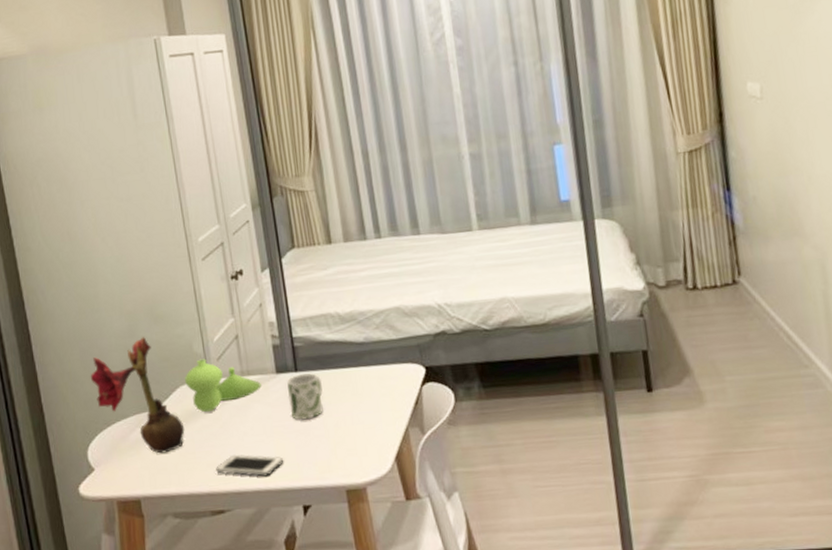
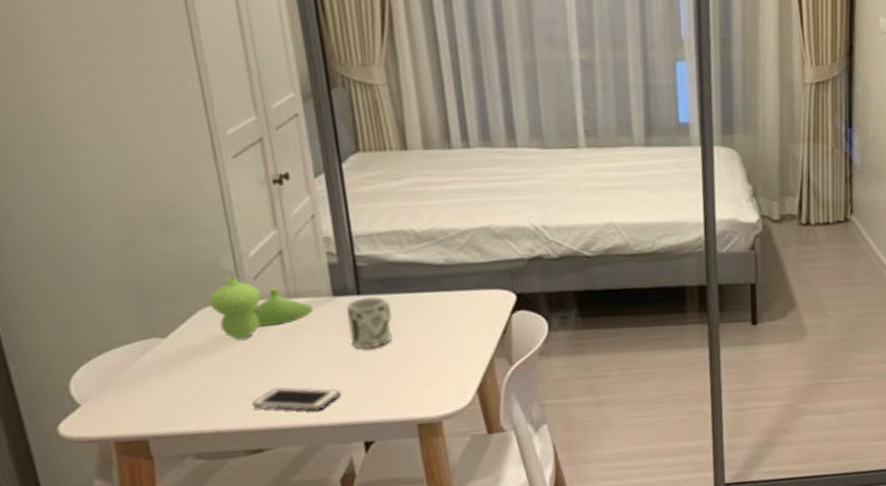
flower: present [90,337,185,454] -> none [70,247,210,387]

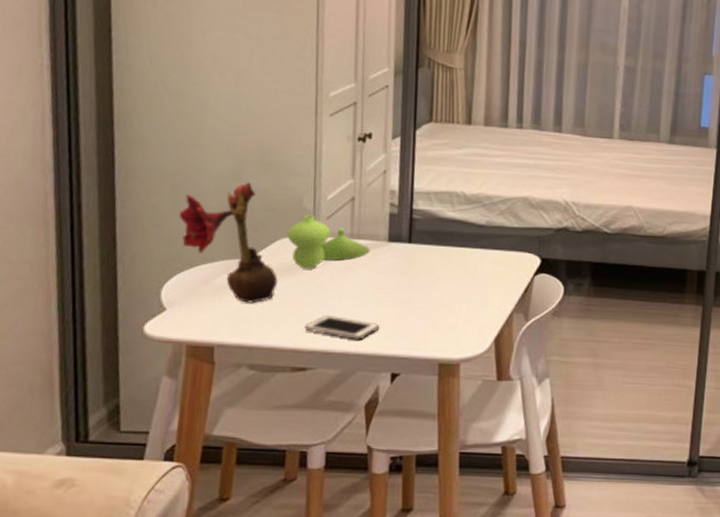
flower: none [70,247,210,387] -> present [178,182,278,303]
mug: present [347,297,392,350] -> none [396,245,434,291]

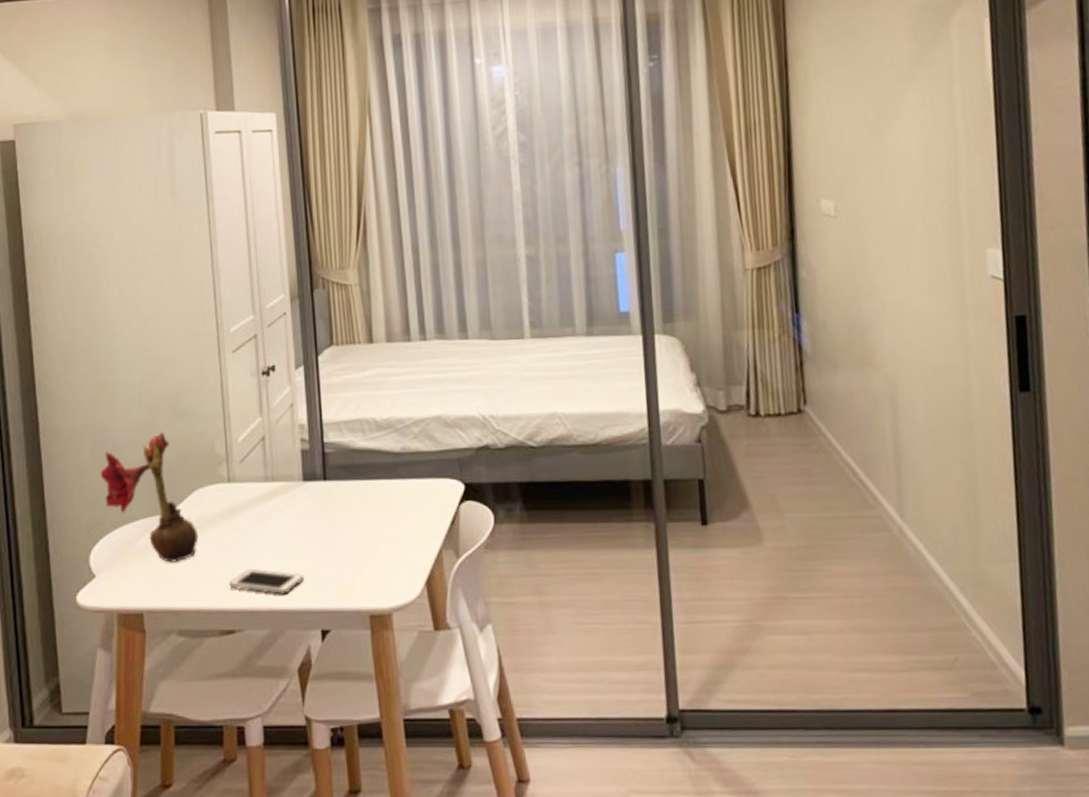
vase: present [287,215,370,269] -> none [203,460,286,520]

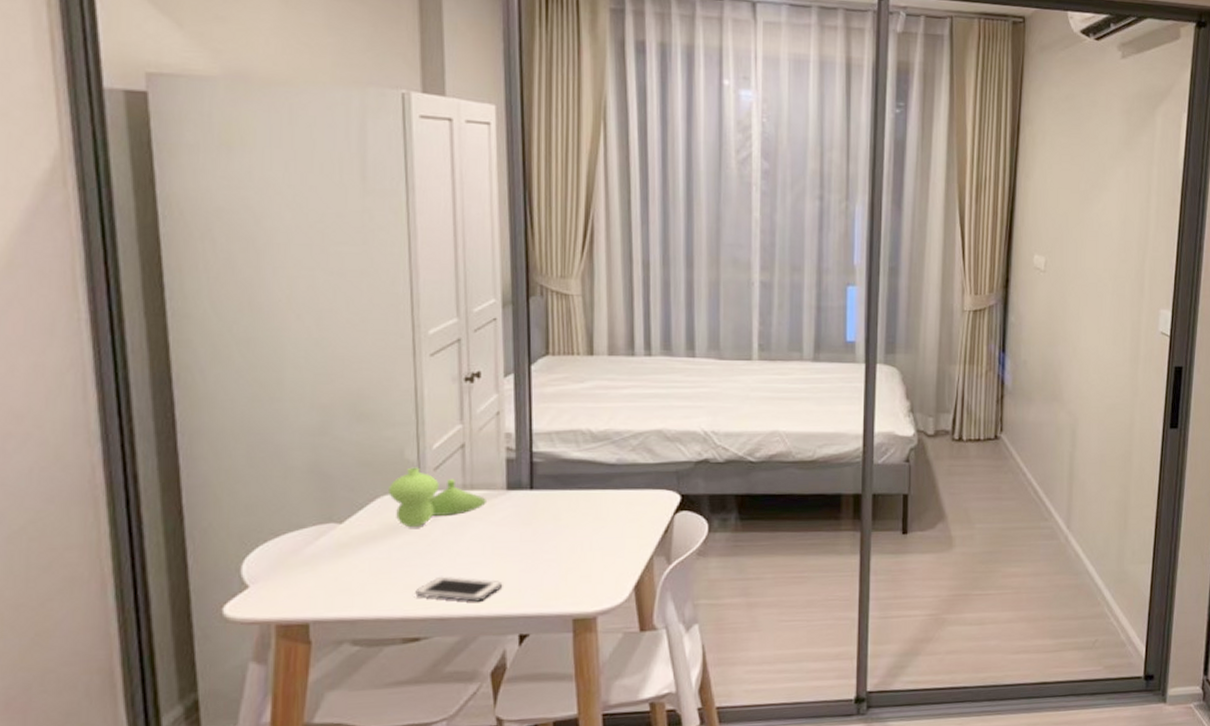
flower: present [100,432,199,563] -> none [257,436,381,572]
vase: none [203,460,286,520] -> present [389,467,486,528]

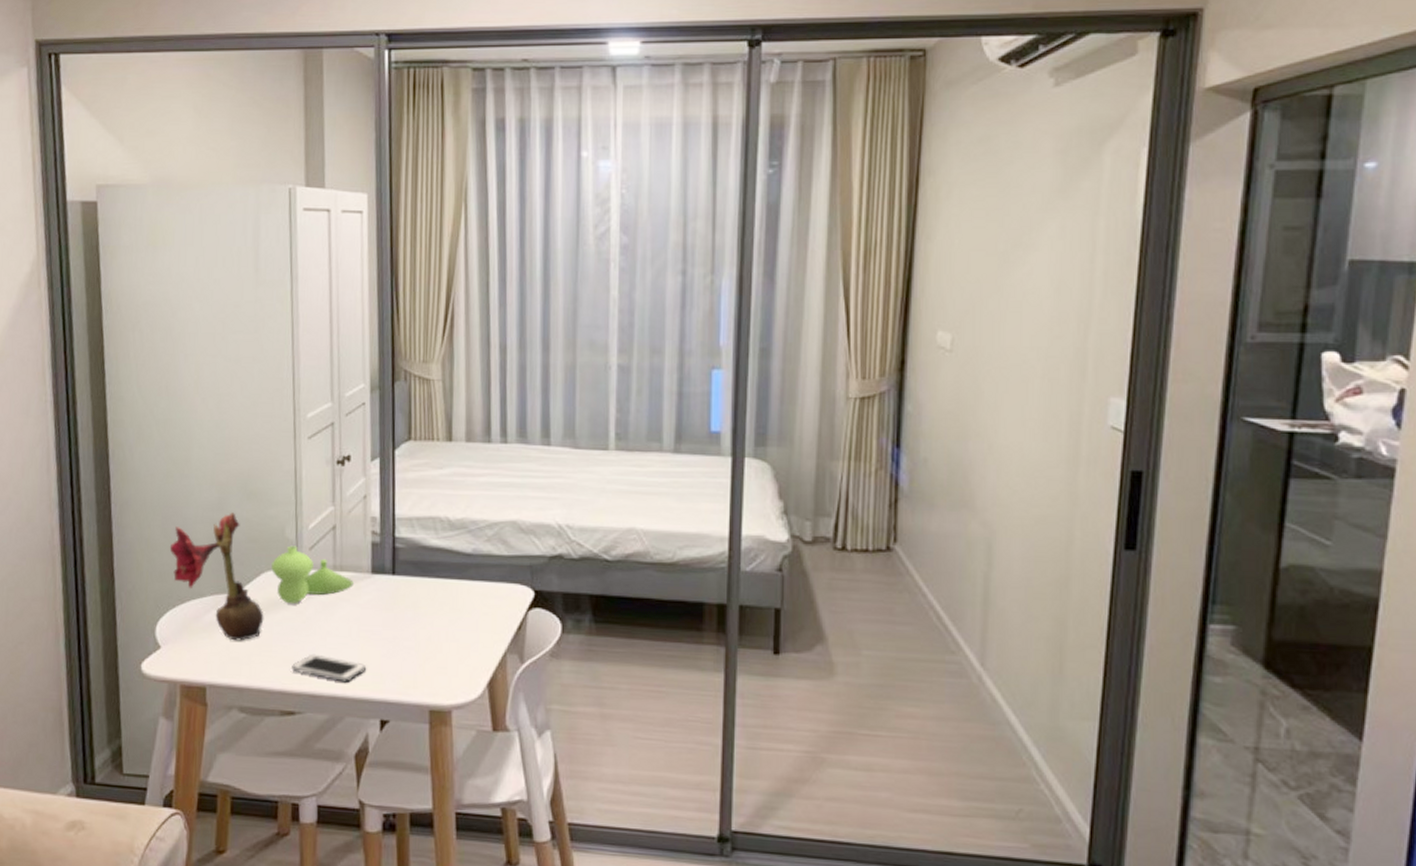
flower: none [257,436,381,572] -> present [169,512,264,641]

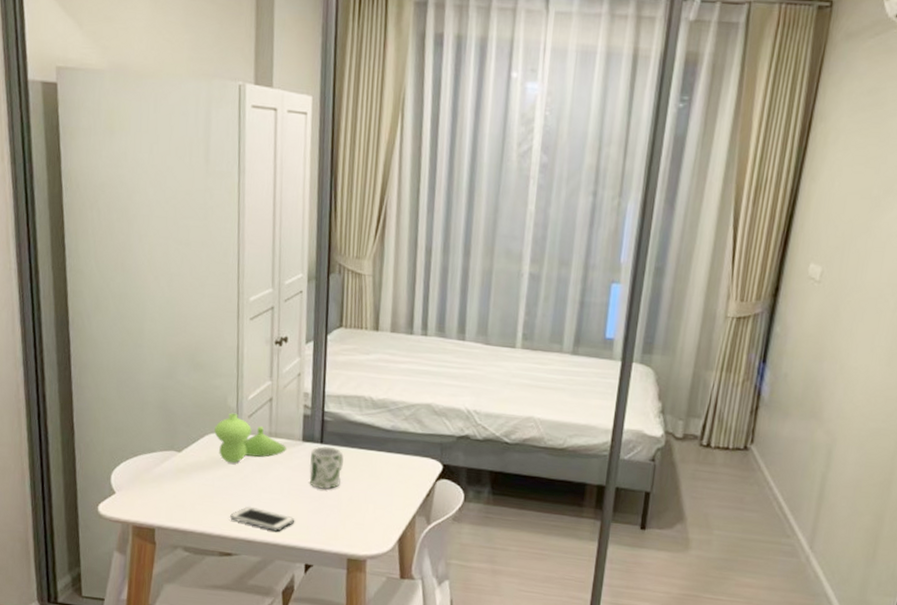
flower: present [169,512,264,641] -> none [123,380,207,492]
mug: none [380,577,419,628] -> present [309,445,344,489]

